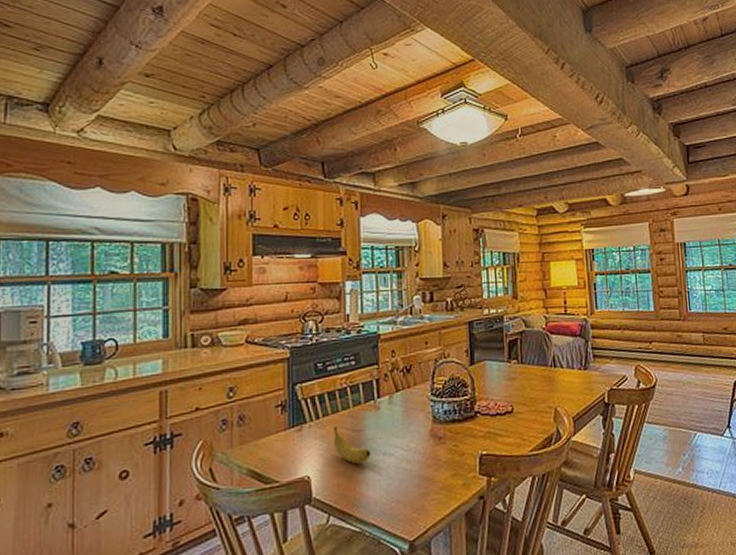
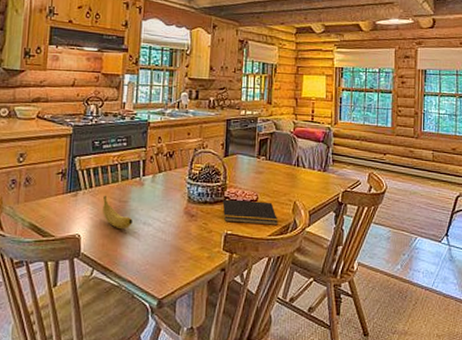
notepad: none [472,412,539,441] -> present [221,199,278,225]

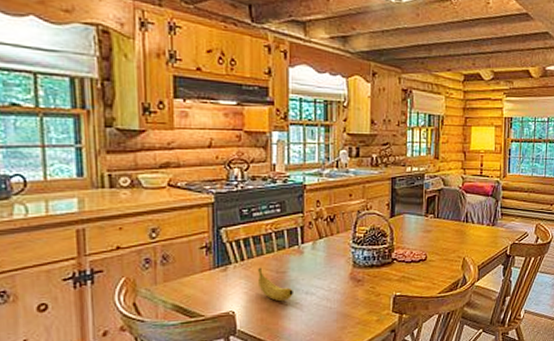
notepad: present [221,199,278,225] -> none [389,260,448,284]

